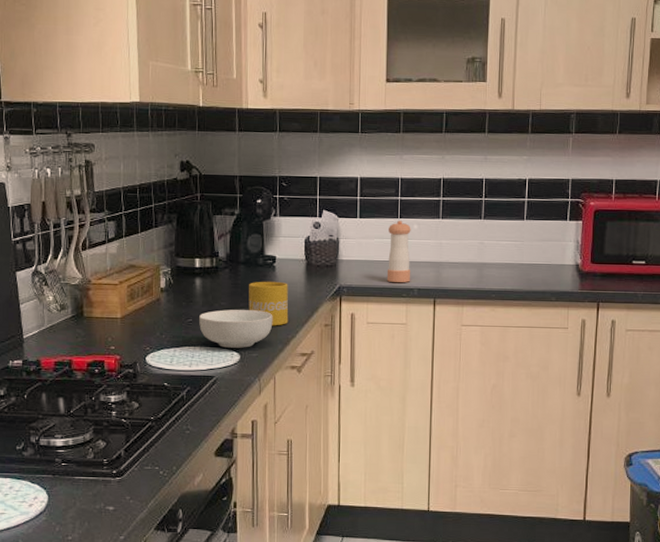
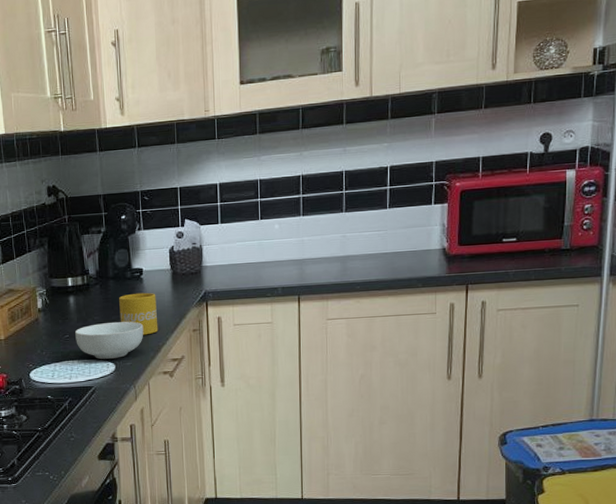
pepper shaker: present [386,221,411,282] -> none [250,222,275,283]

